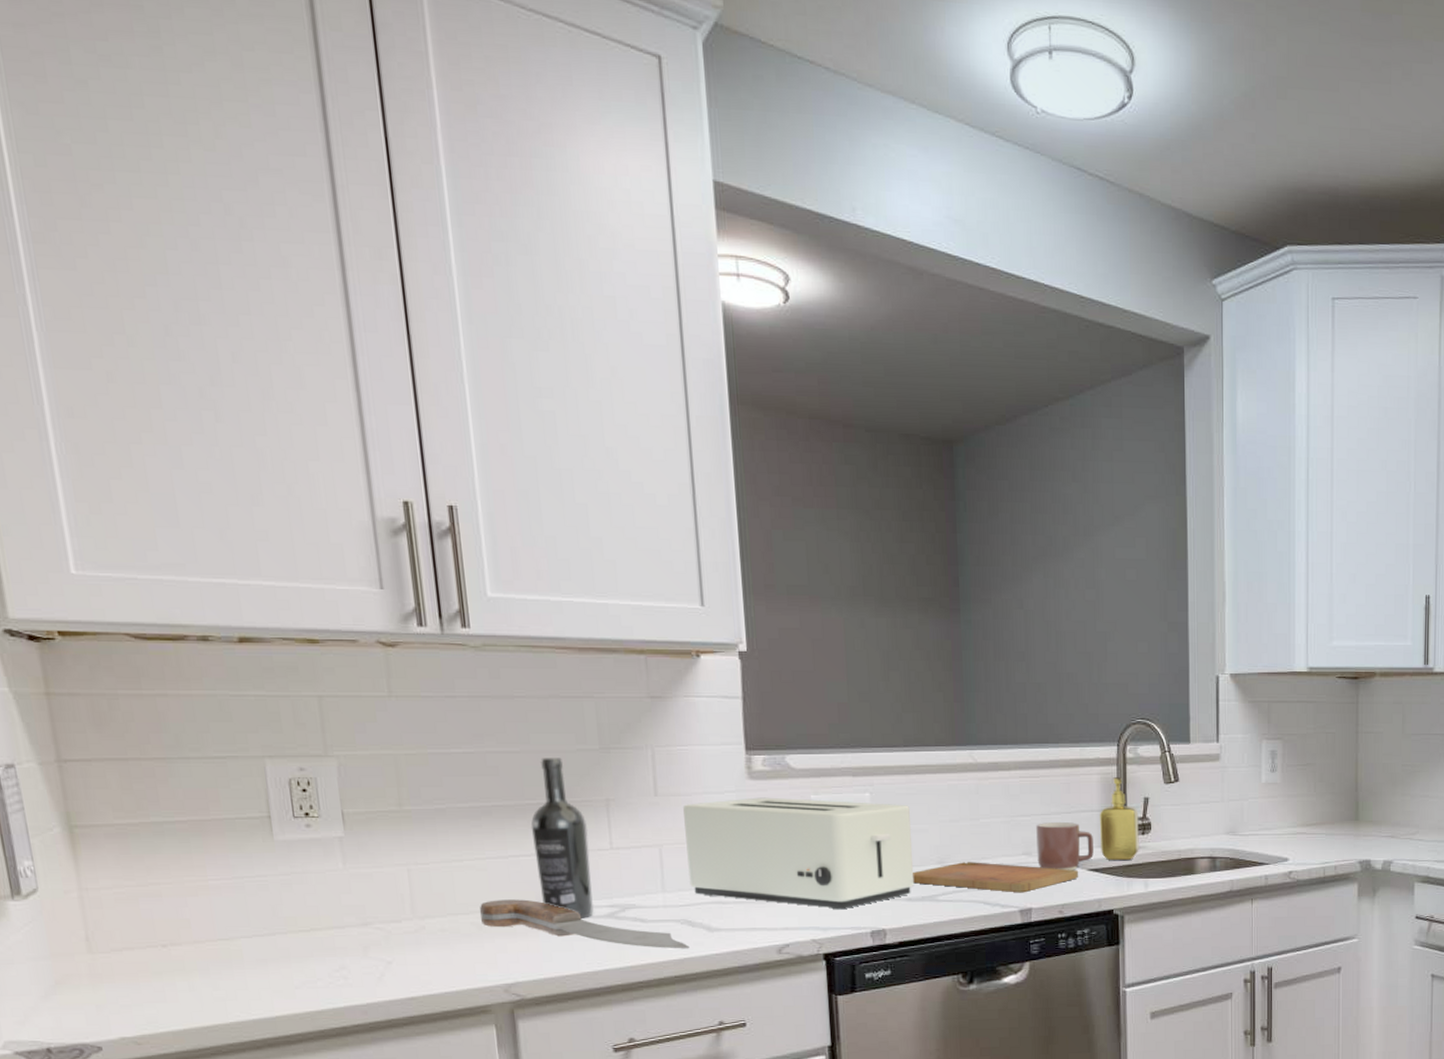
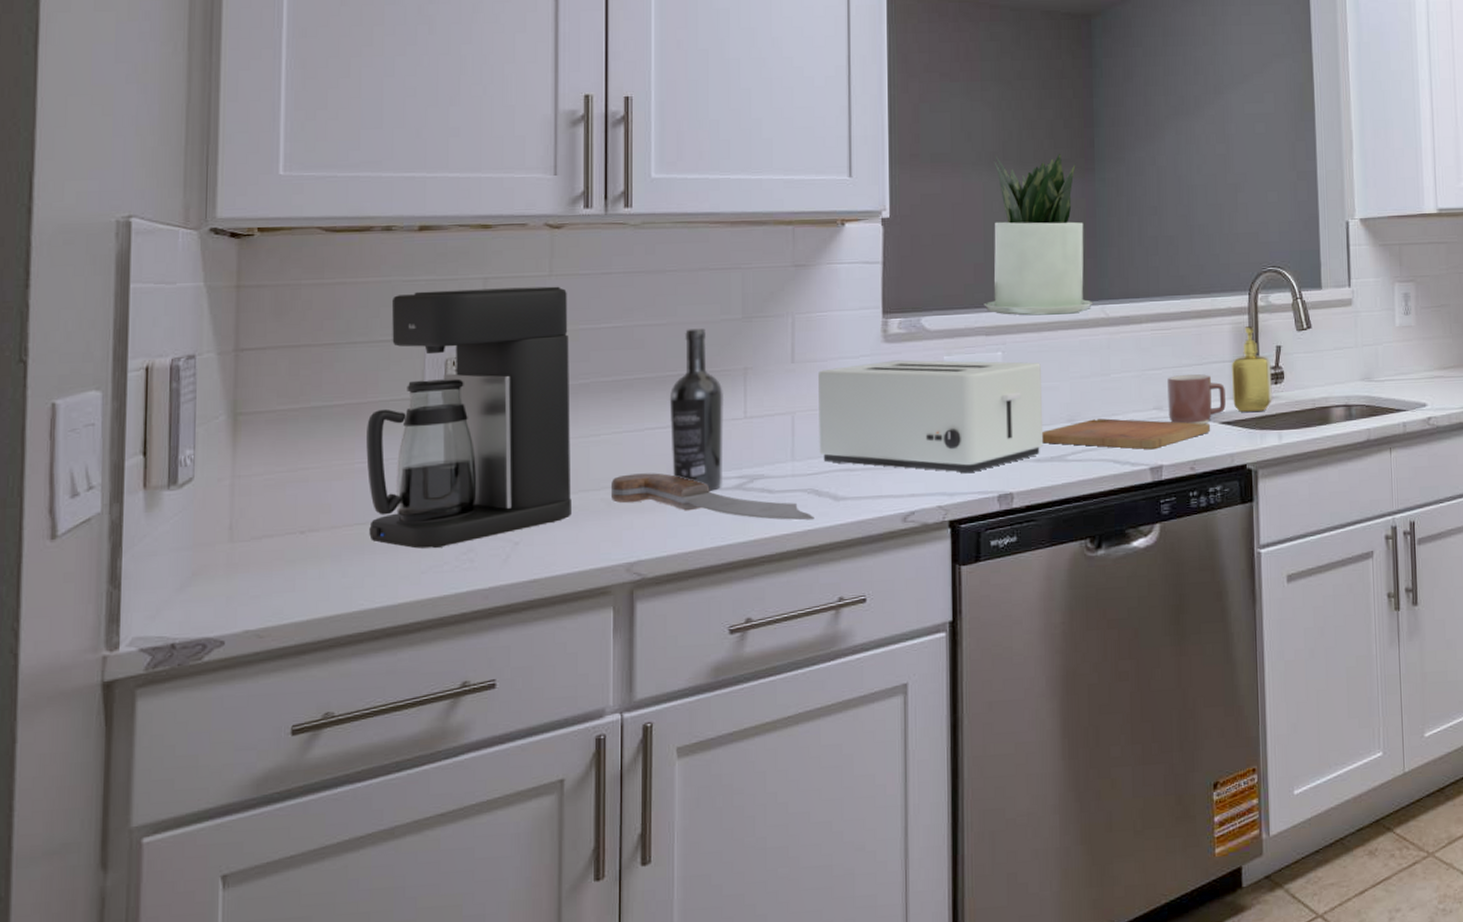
coffee maker: none [214,707,442,965] -> present [366,286,571,549]
planter: none [849,590,961,758] -> present [983,153,1093,316]

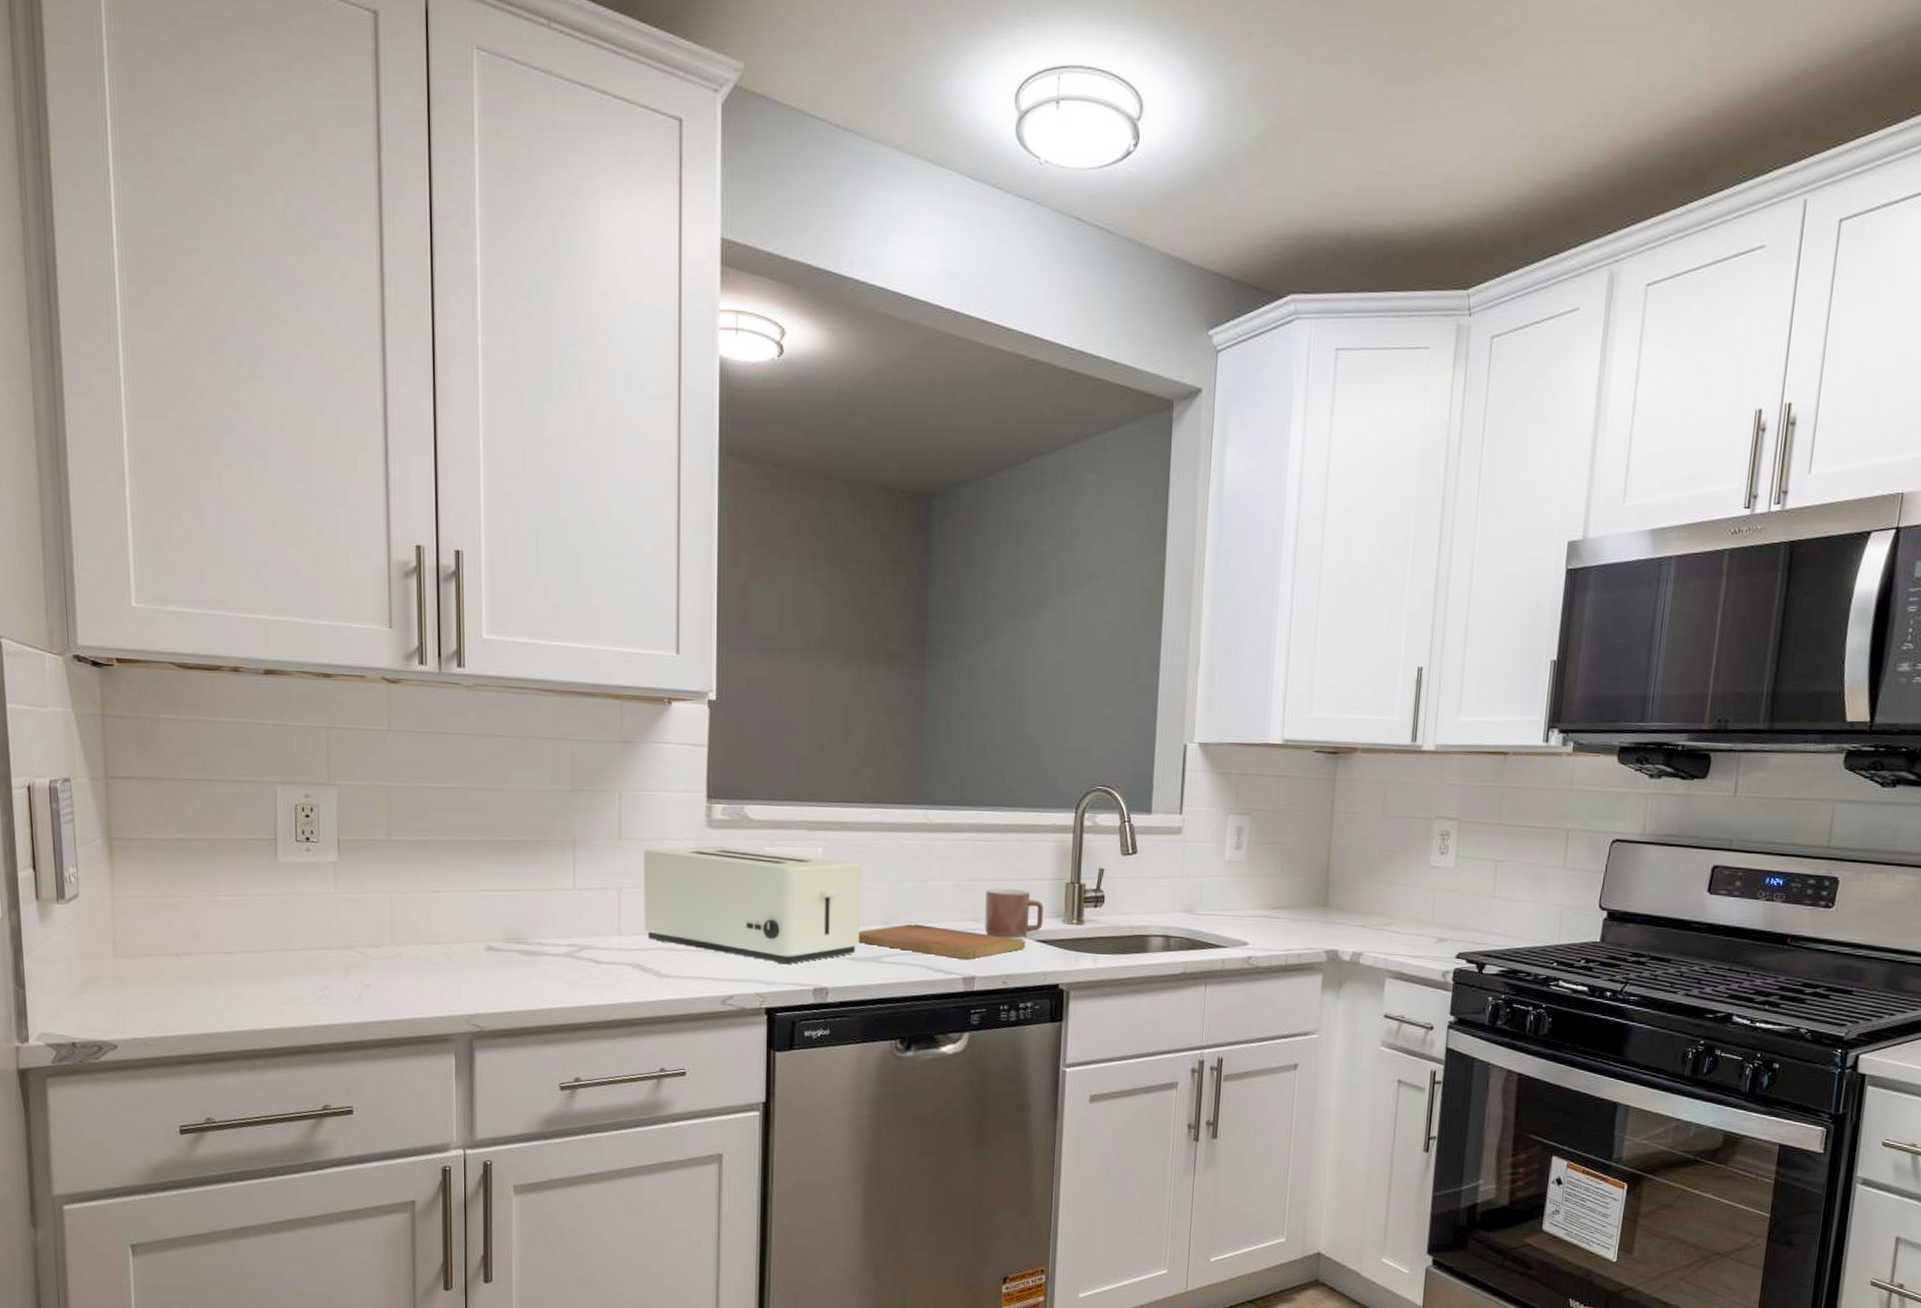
coffee maker: present [366,286,571,549] -> none [227,735,415,982]
knife: present [611,473,814,521] -> none [451,932,639,993]
wine bottle: present [669,328,725,491] -> none [503,796,555,956]
planter: present [983,153,1093,316] -> none [807,642,917,816]
soap dispenser: present [1232,326,1272,412] -> none [1050,846,1092,933]

